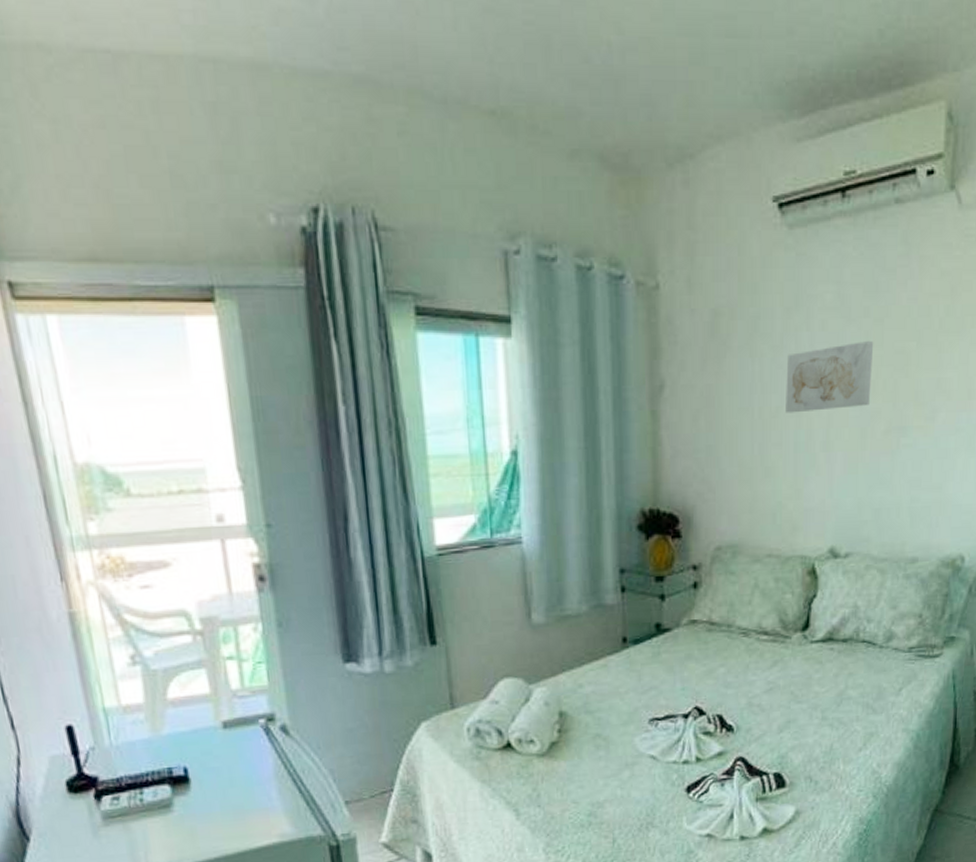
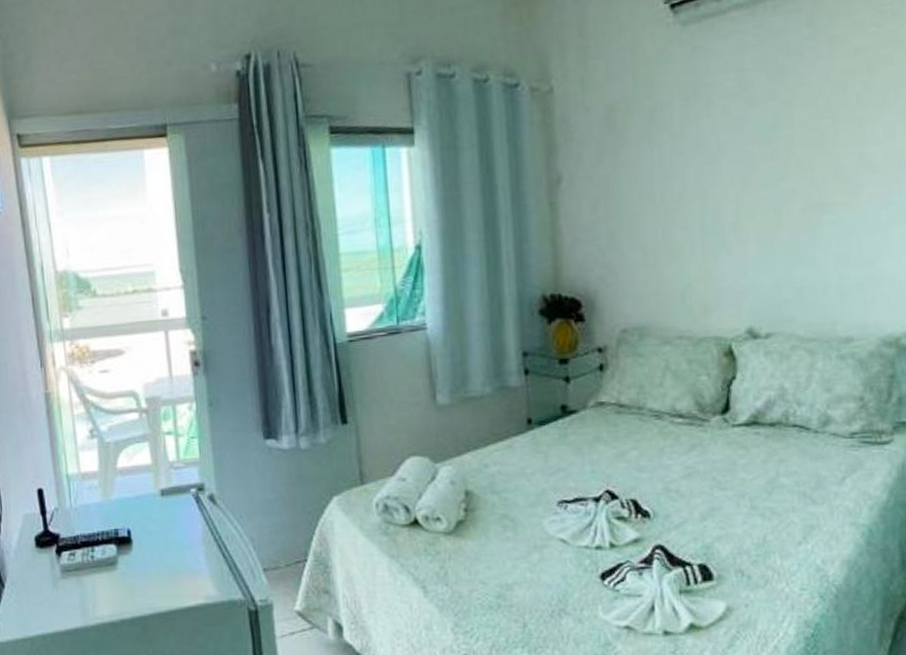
wall art: present [786,341,874,413] -> none [688,122,783,197]

